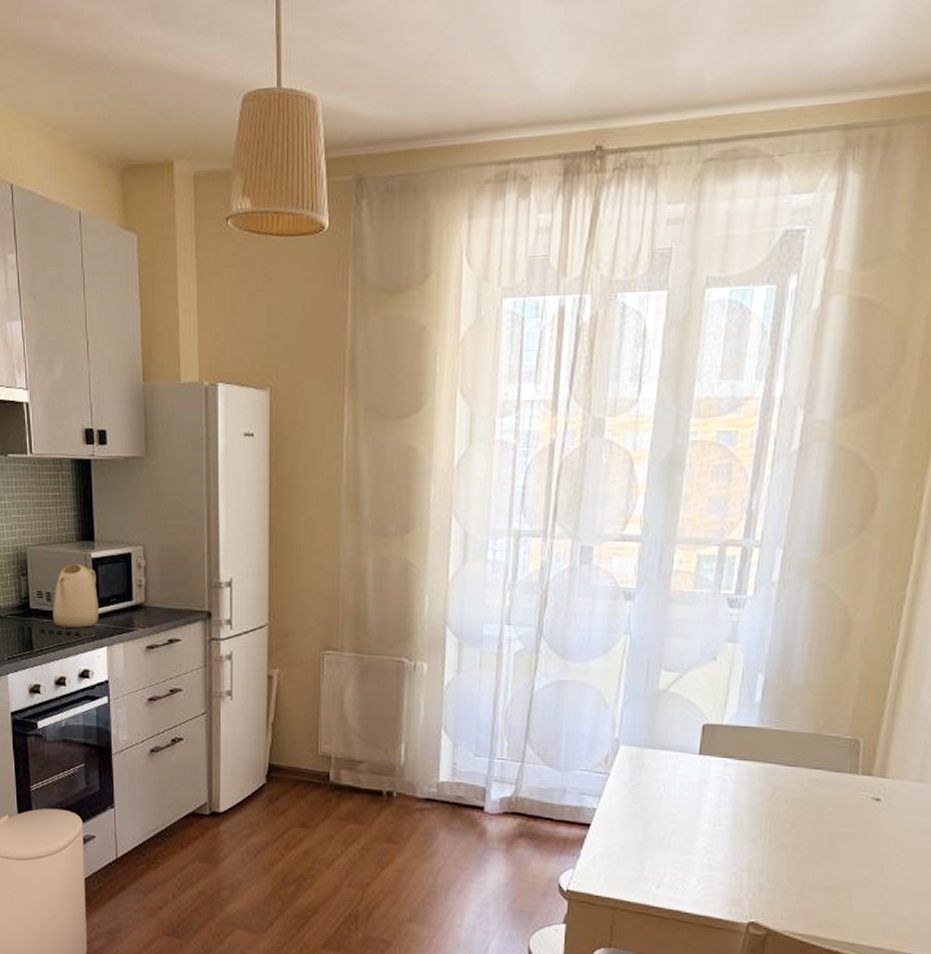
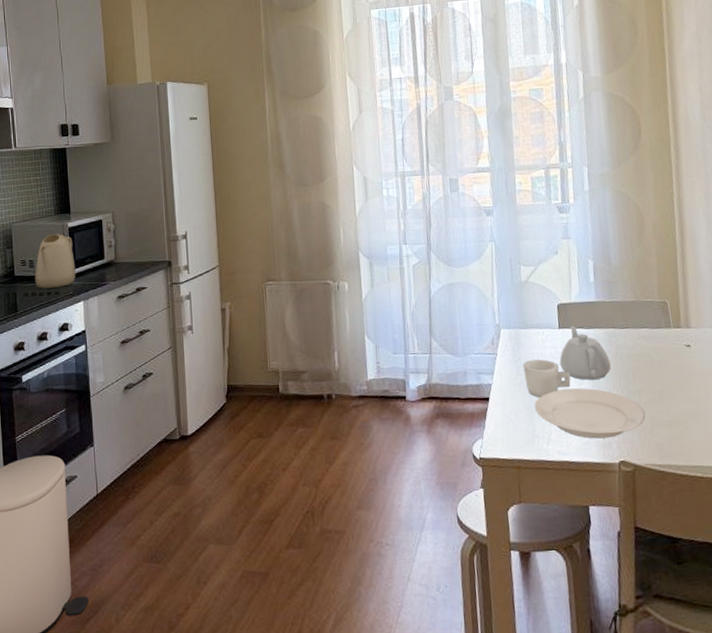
cup: none [641,787,705,834] -> present [523,359,571,398]
plate: none [647,827,796,894] -> present [534,388,646,439]
teapot: none [692,753,762,823] -> present [559,325,611,380]

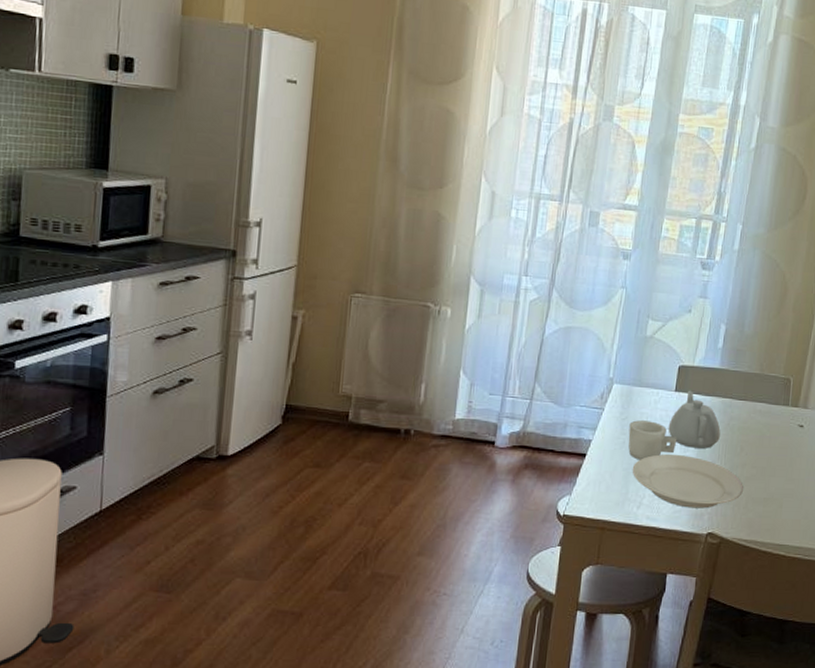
kettle: present [35,234,76,289] -> none [47,192,107,261]

